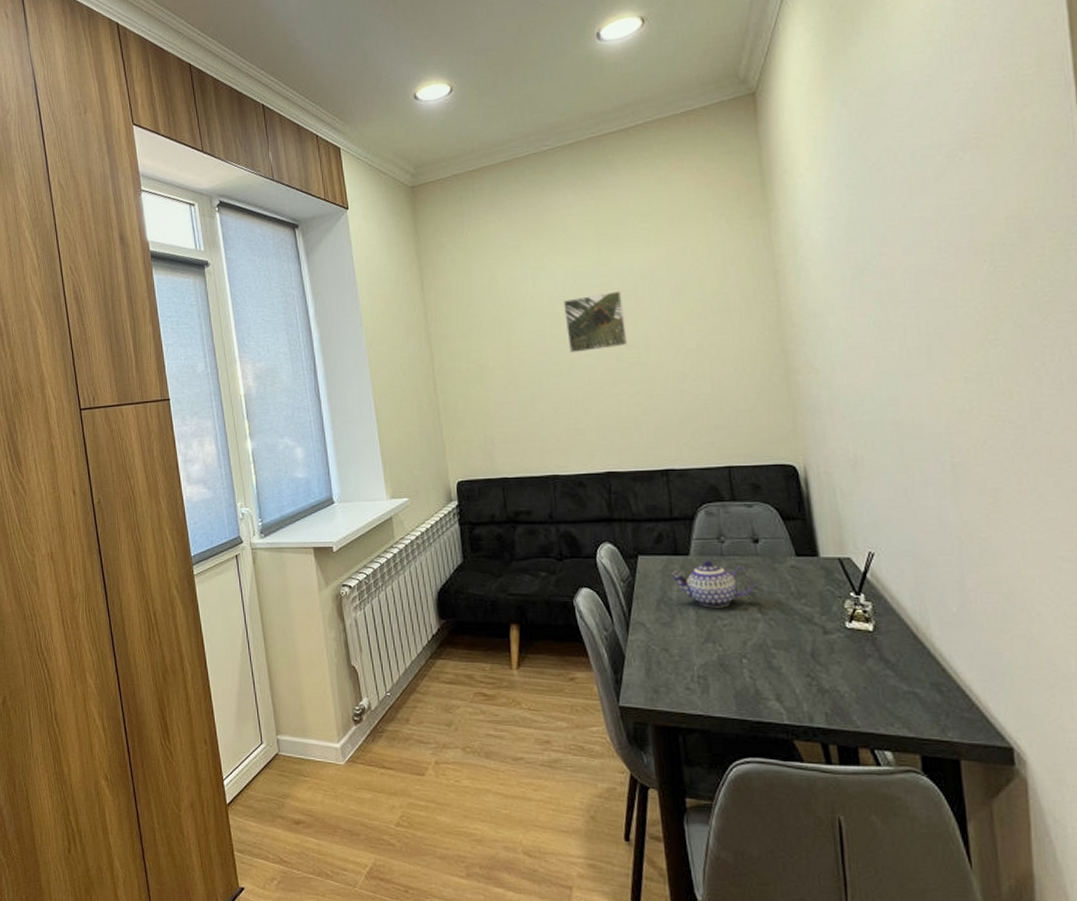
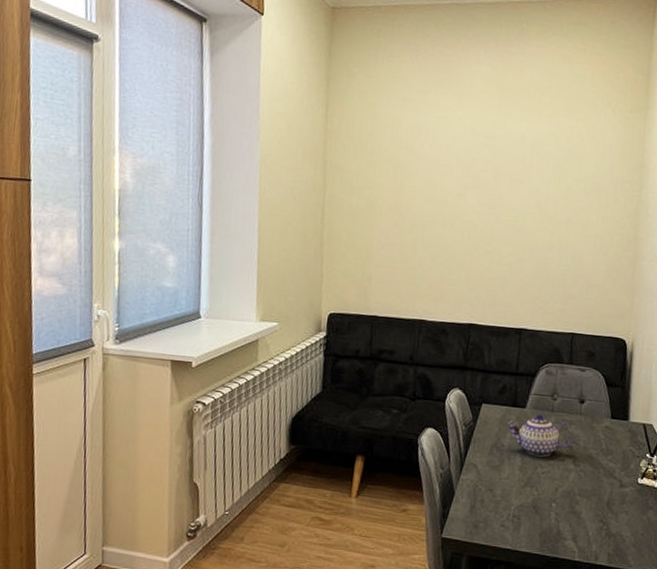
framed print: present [562,291,628,354] -> none [455,154,512,209]

